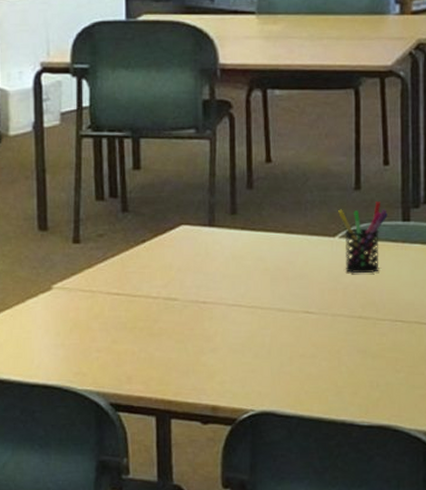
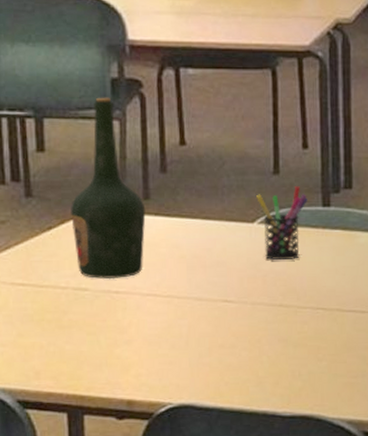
bottle: none [163,118,233,290] -> present [71,97,146,280]

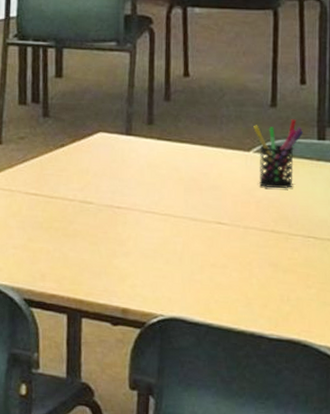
bottle: present [71,97,146,280] -> none [82,31,149,195]

